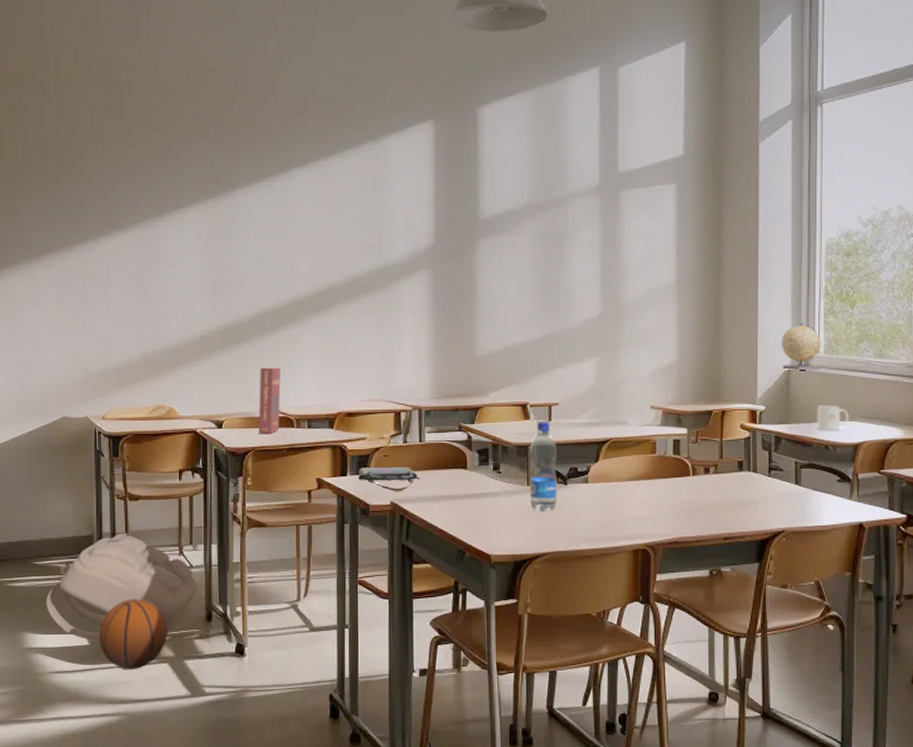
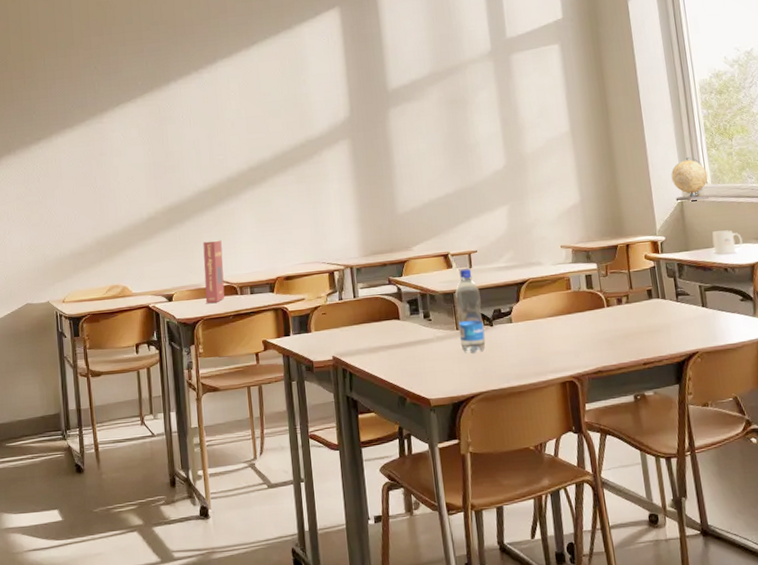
backpack: present [46,533,198,642] -> none [19,409,161,517]
basketball: present [98,599,168,669] -> none [70,471,136,541]
tote bag: present [358,466,421,492] -> none [300,322,358,347]

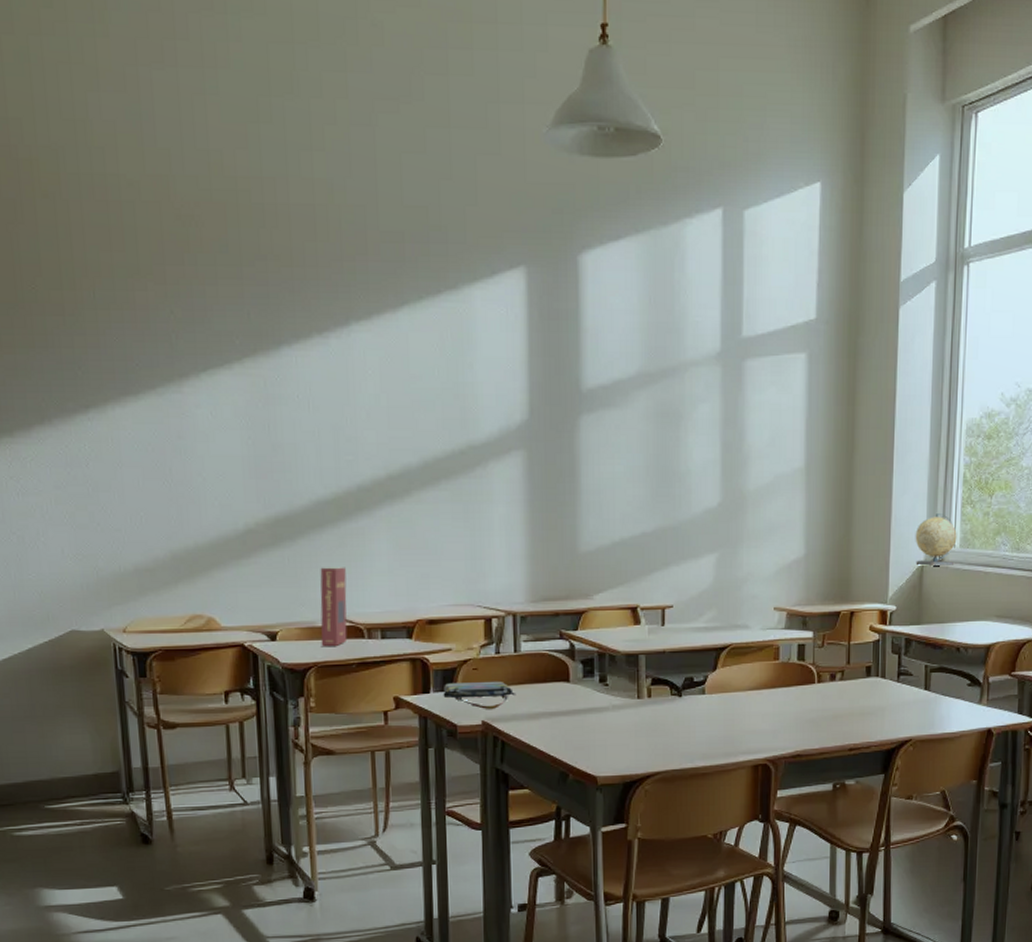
tote bag: none [300,322,358,347] -> present [443,681,517,710]
bottle: present [455,268,486,354] -> none [640,626,671,728]
mug: present [712,230,743,255] -> none [948,604,982,631]

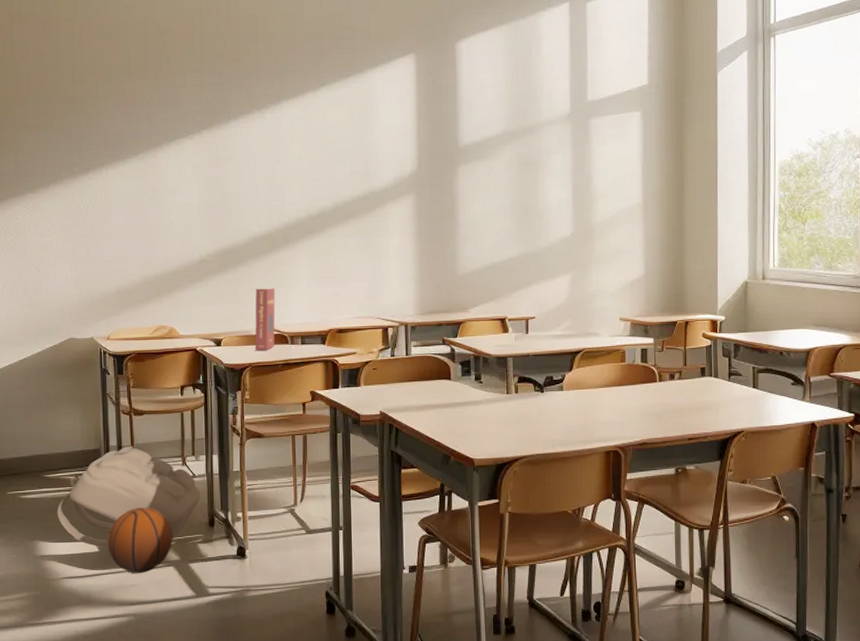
backpack: none [64,768,255,895] -> present [57,446,201,549]
basketball: none [134,843,221,924] -> present [107,507,173,573]
tote bag: present [443,681,517,710] -> none [349,378,408,403]
globe: present [915,514,957,566] -> none [739,239,776,283]

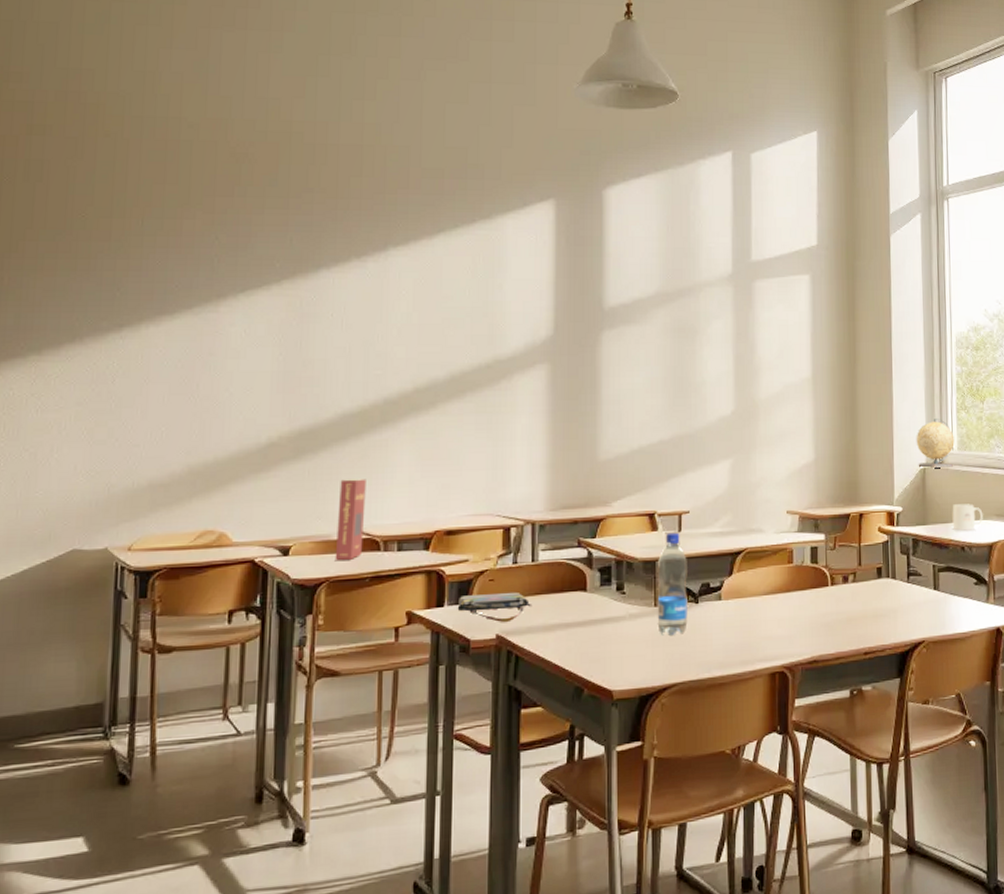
backpack: present [57,446,201,549] -> none [28,697,247,847]
basketball: present [107,507,173,573] -> none [102,782,202,880]
tote bag: none [349,378,408,403] -> present [457,591,533,623]
bottle: none [509,334,535,418] -> present [657,532,688,637]
globe: none [739,239,776,283] -> present [916,419,955,468]
mug: none [772,314,801,338] -> present [952,504,983,531]

